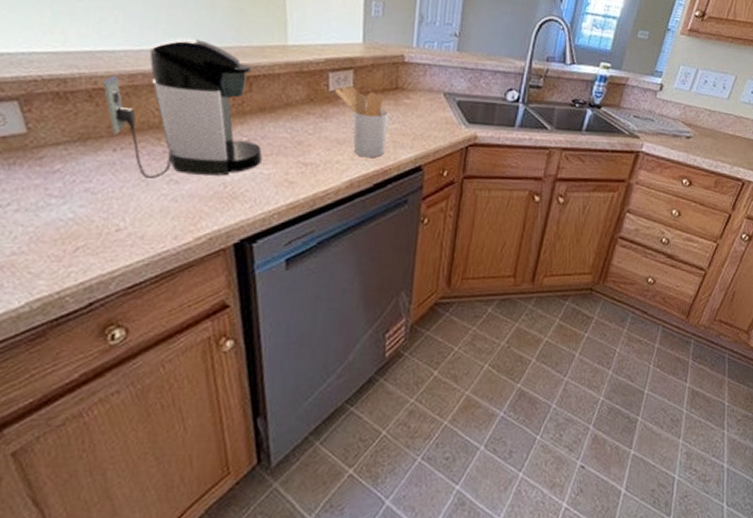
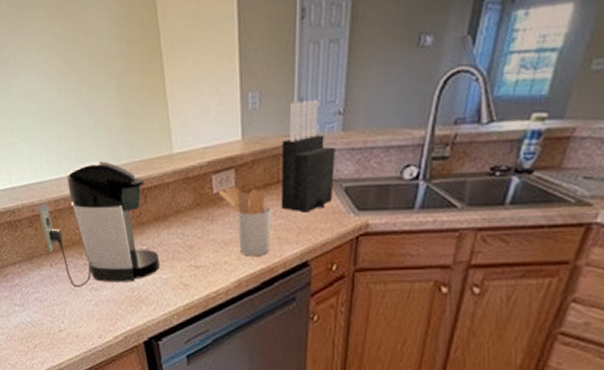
knife block: none [398,17,451,120] -> present [281,100,335,213]

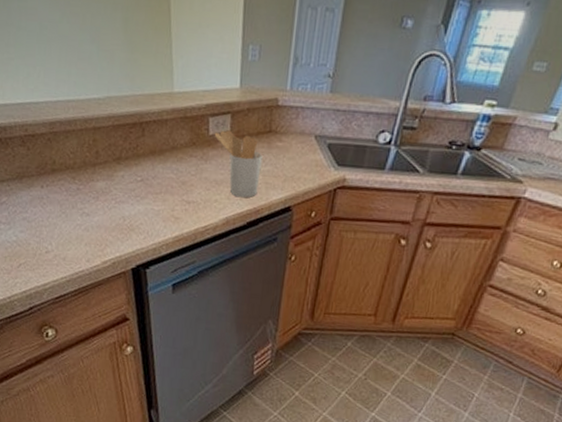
coffee maker: present [38,160,160,287] -> none [31,88,153,211]
knife block: present [281,100,335,213] -> none [271,60,323,163]

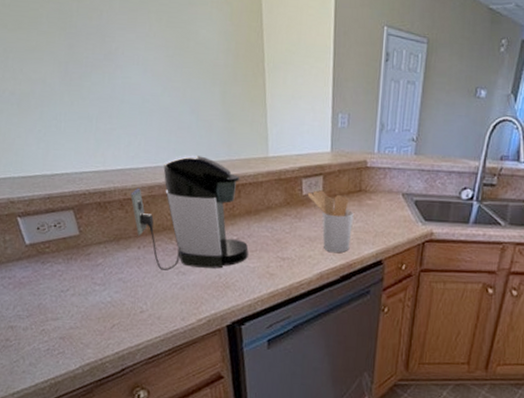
coffee maker: none [31,88,153,211] -> present [130,154,249,271]

